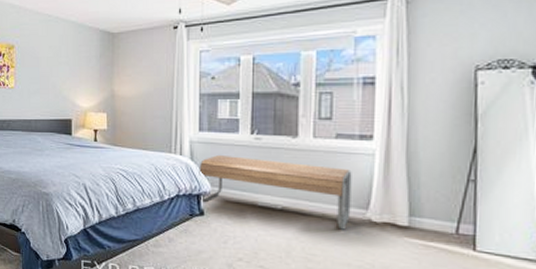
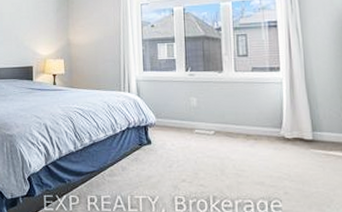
bench: present [199,155,352,230] -> none [145,91,269,147]

